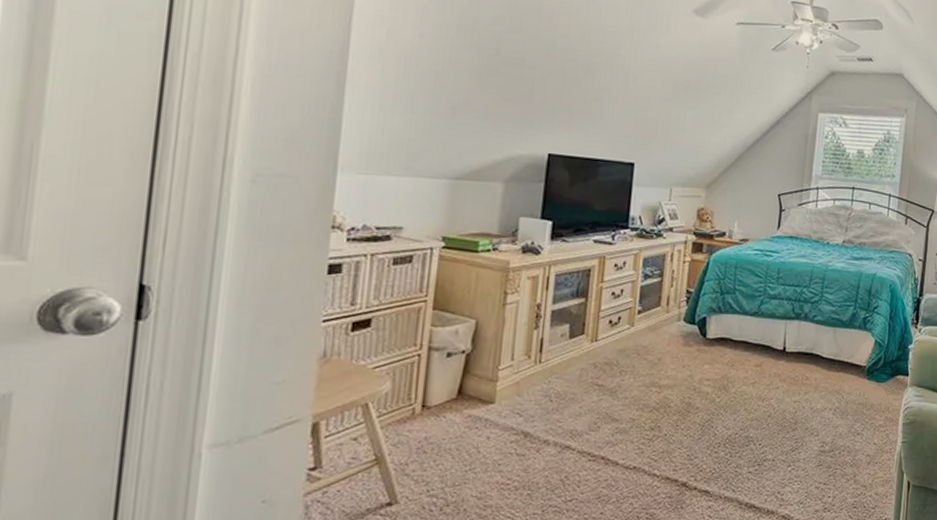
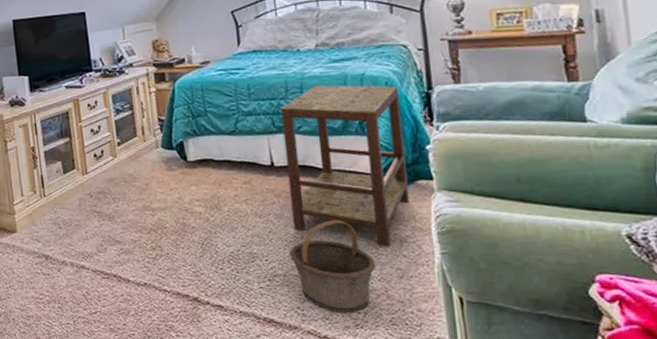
basket: none [781,408,852,497] -> present [289,220,376,313]
side table: none [790,279,899,435] -> present [280,85,410,247]

